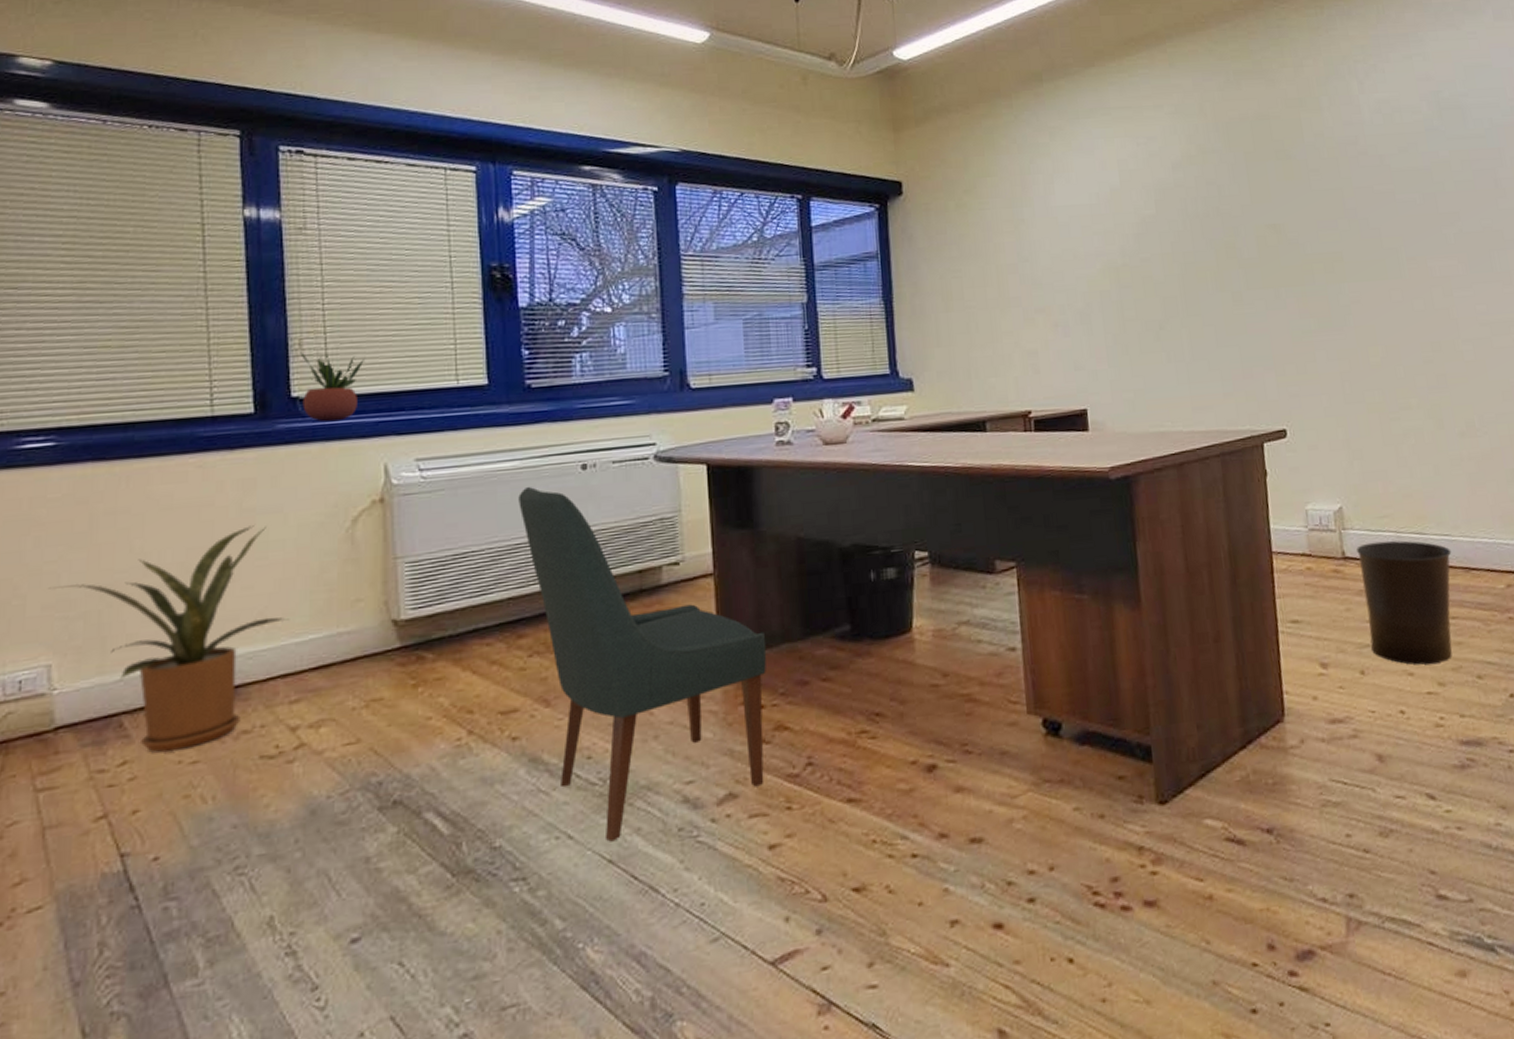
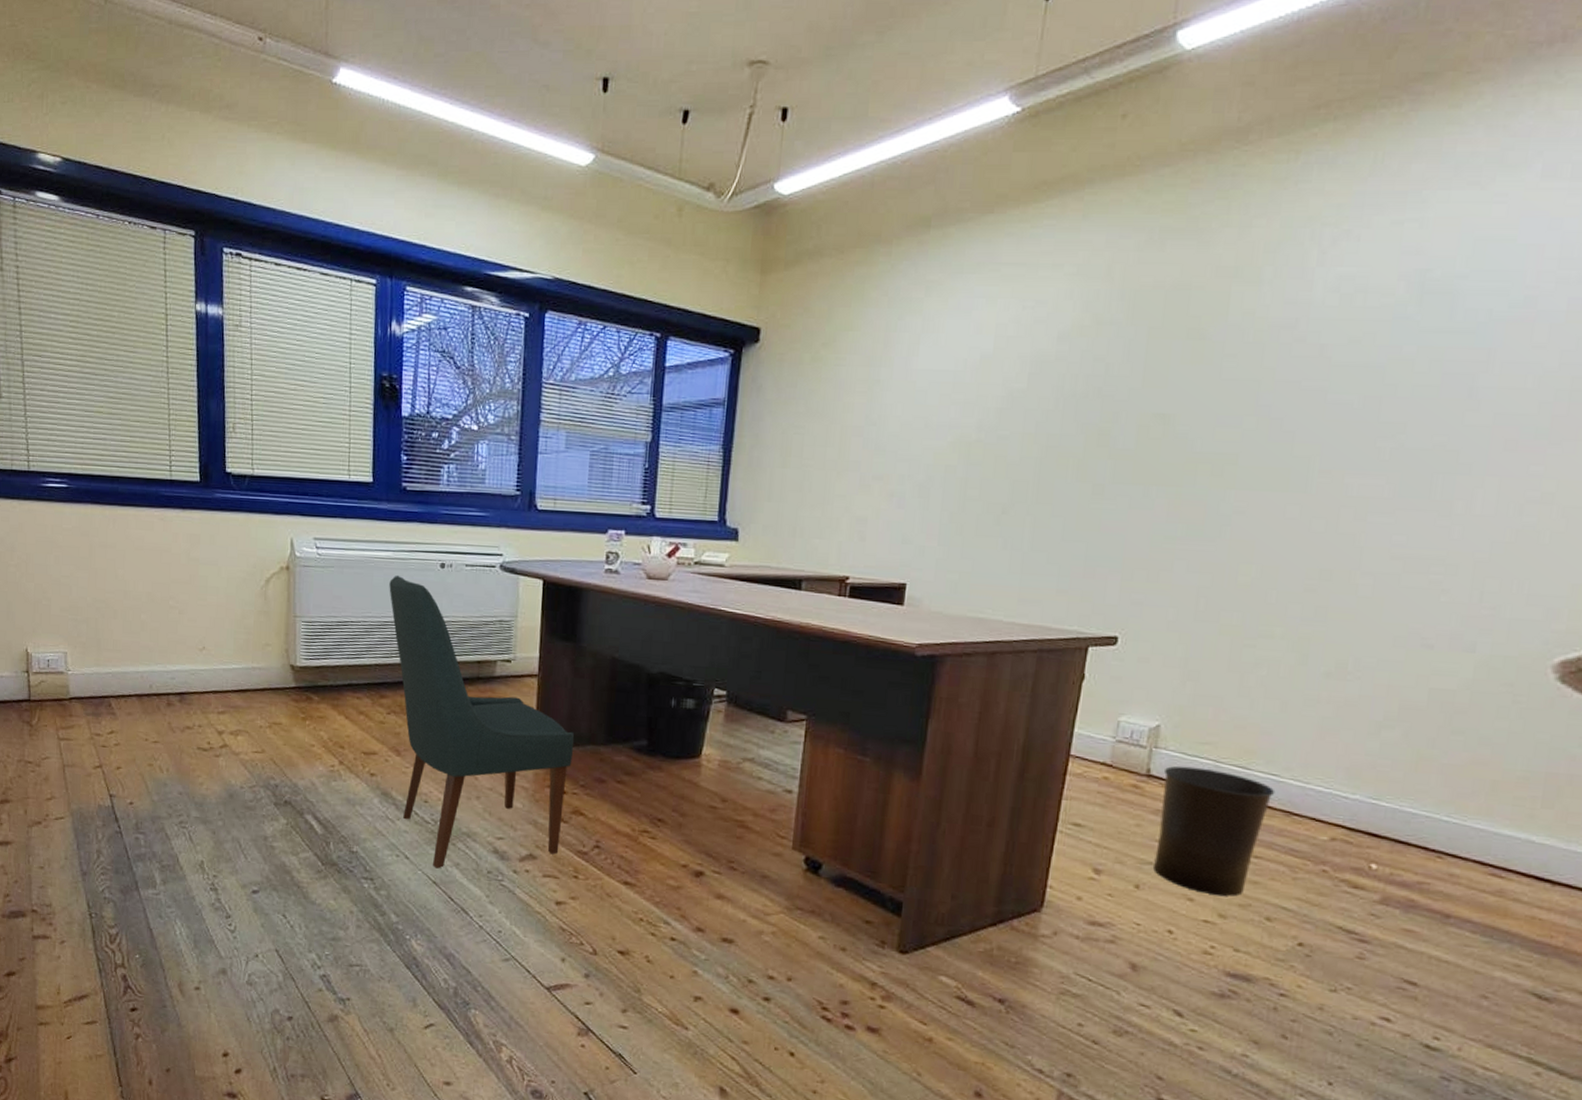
house plant: present [49,525,290,752] -> none [65,572,220,731]
potted plant: present [298,350,364,423] -> none [232,433,280,498]

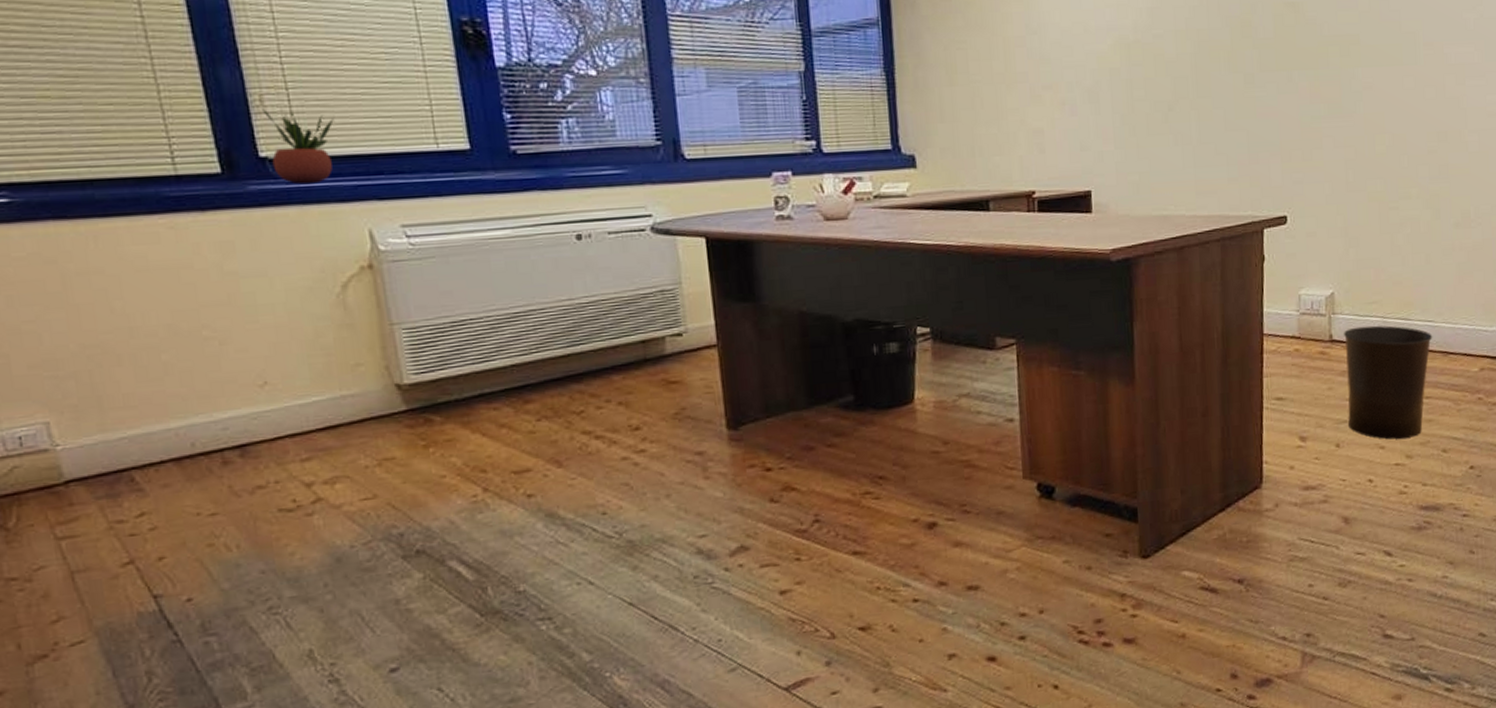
potted plant: none [232,433,280,498] -> present [260,107,334,185]
chair: present [389,575,575,869] -> none [513,255,774,587]

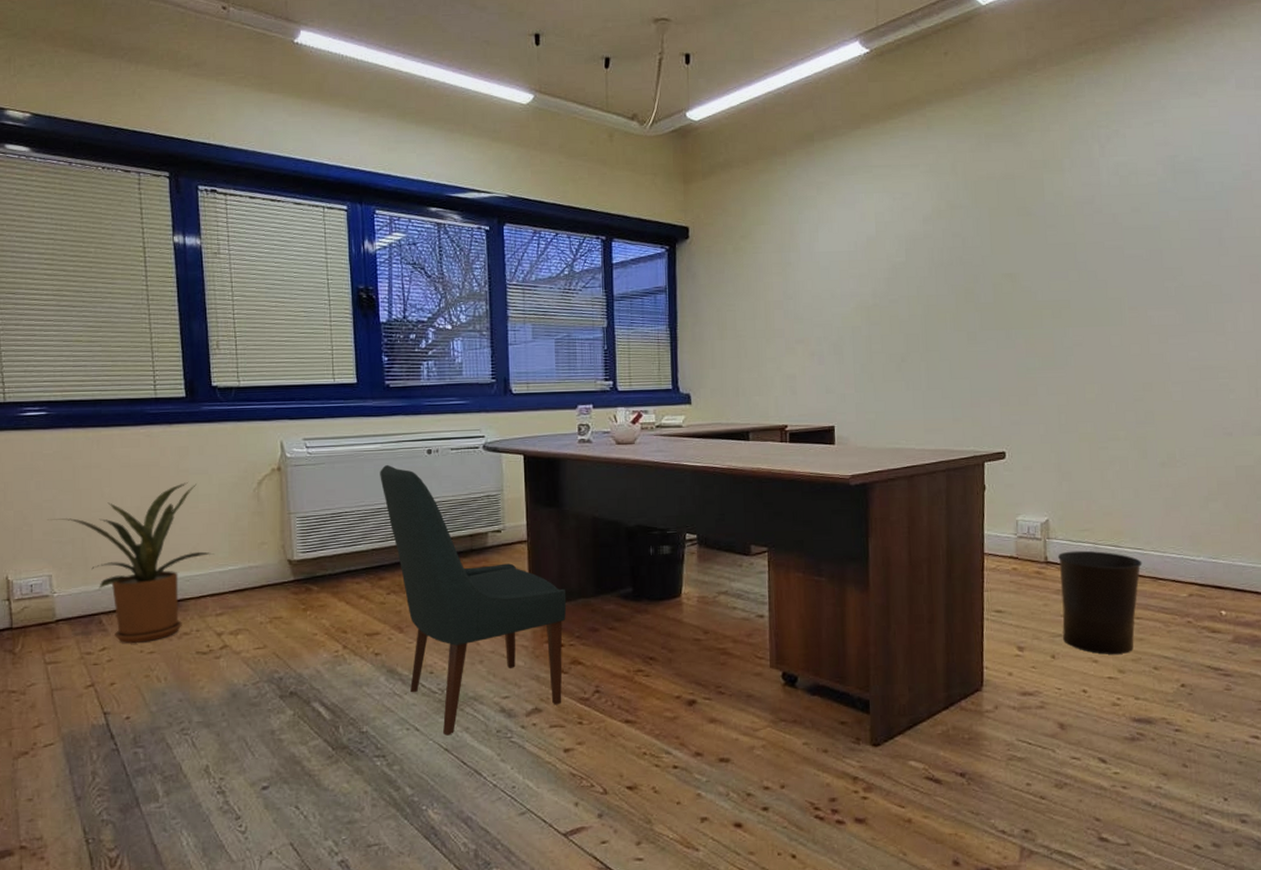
house plant: none [32,289,290,505] -> present [48,482,215,644]
potted plant: present [260,107,334,185] -> none [216,350,265,407]
chair: none [513,255,774,587] -> present [380,464,567,736]

